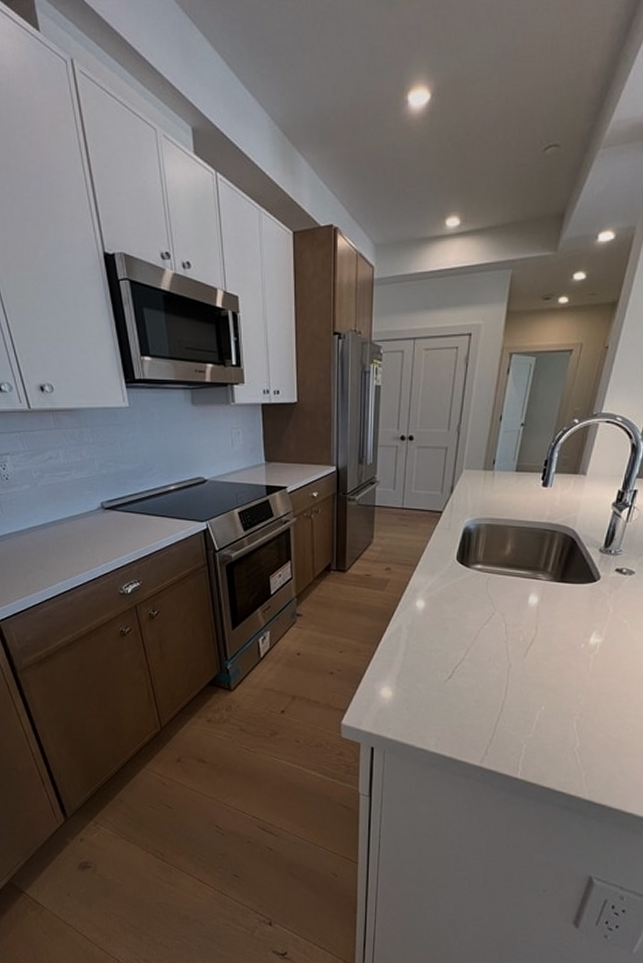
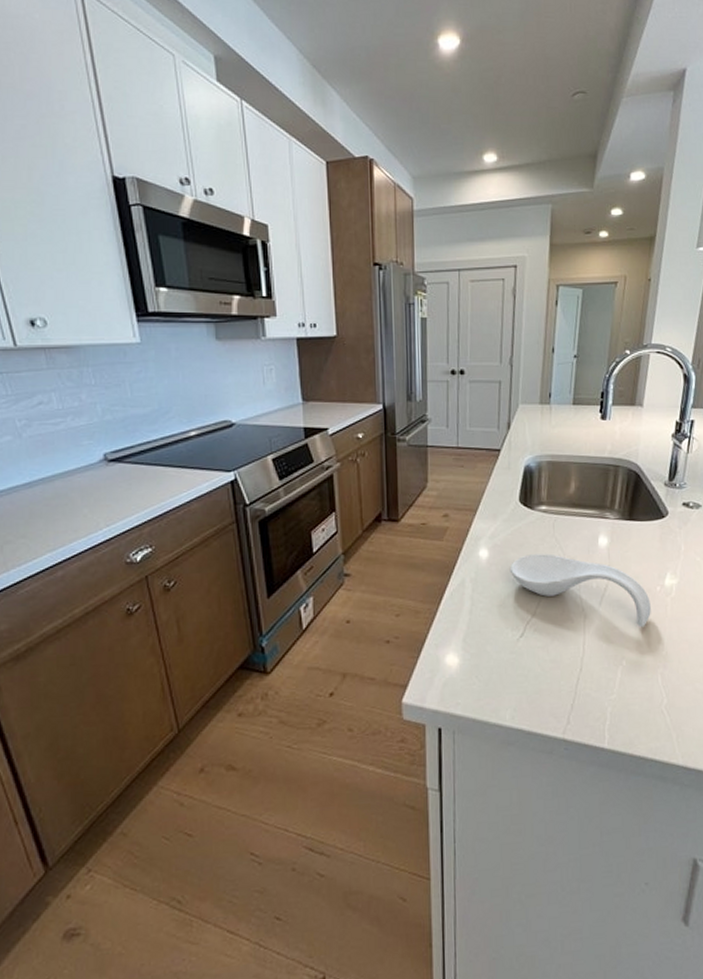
spoon rest: none [443,608,574,679] -> present [509,553,651,628]

